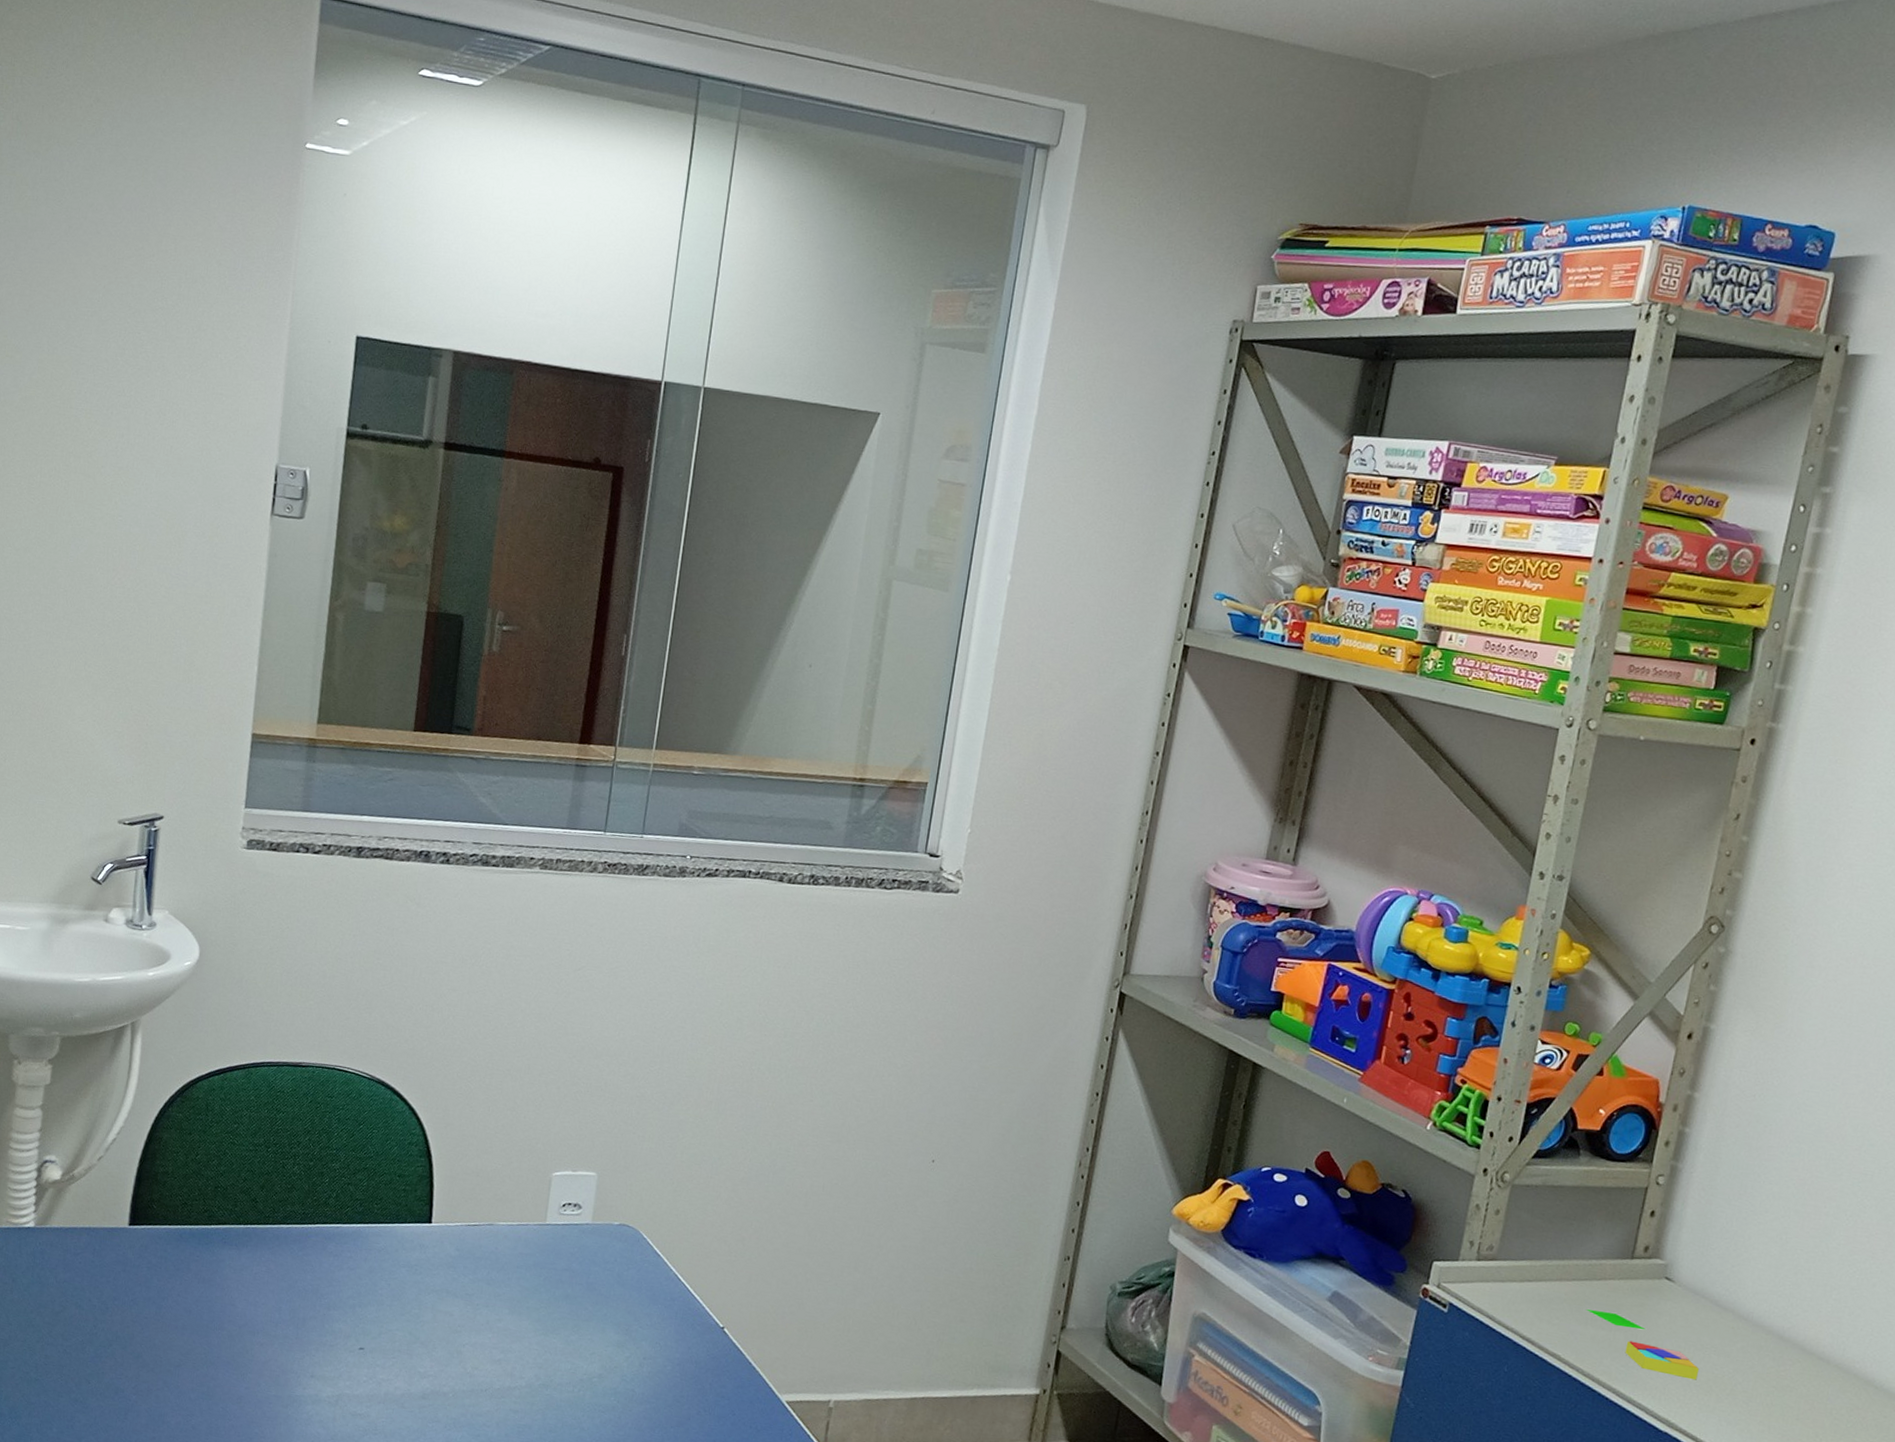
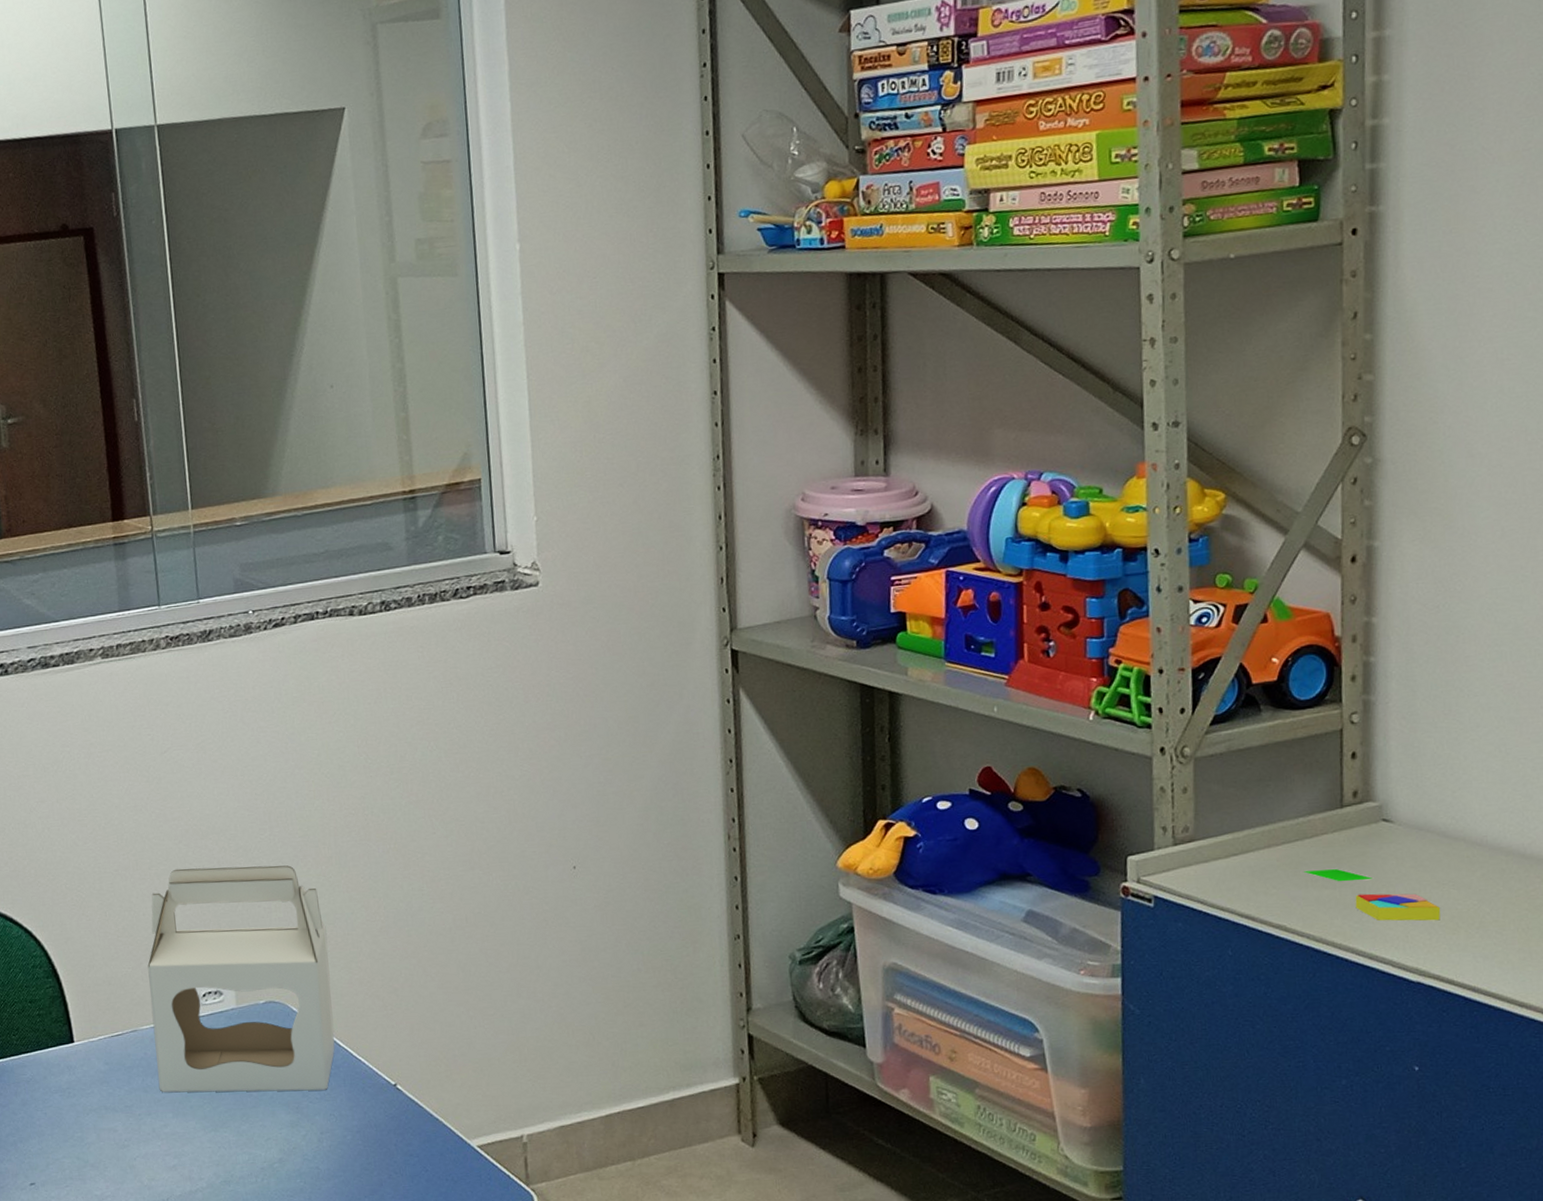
gable box: none [501,1081,692,1320] -> present [147,865,335,1093]

